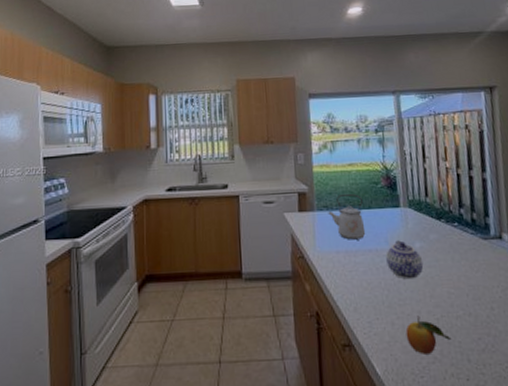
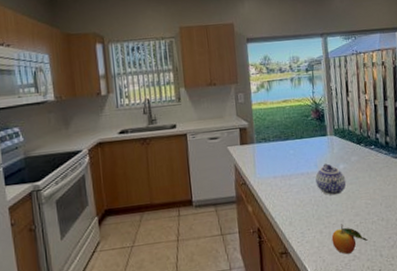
kettle: present [328,193,366,240] -> none [266,126,299,166]

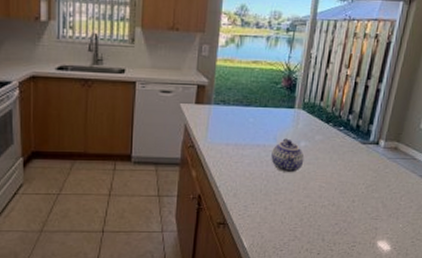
fruit: present [331,224,368,254] -> none [275,203,313,233]

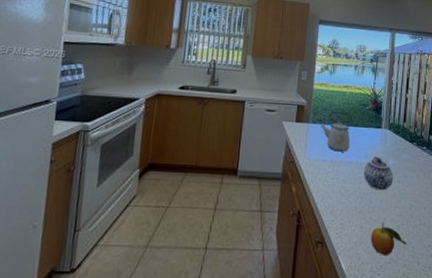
kettle: none [224,90,260,135] -> present [321,111,351,152]
fruit: none [275,203,313,233] -> present [371,222,407,255]

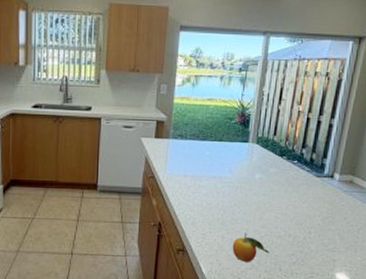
kettle: present [321,111,351,152] -> none [182,125,215,167]
teapot: present [364,156,394,191] -> none [227,171,260,204]

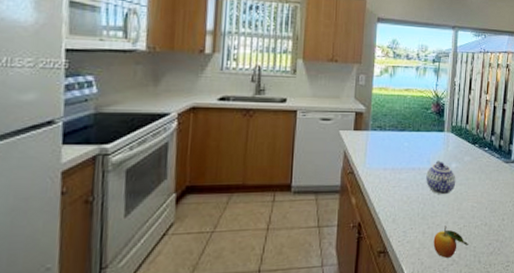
teapot: none [227,171,260,204] -> present [426,161,456,195]

